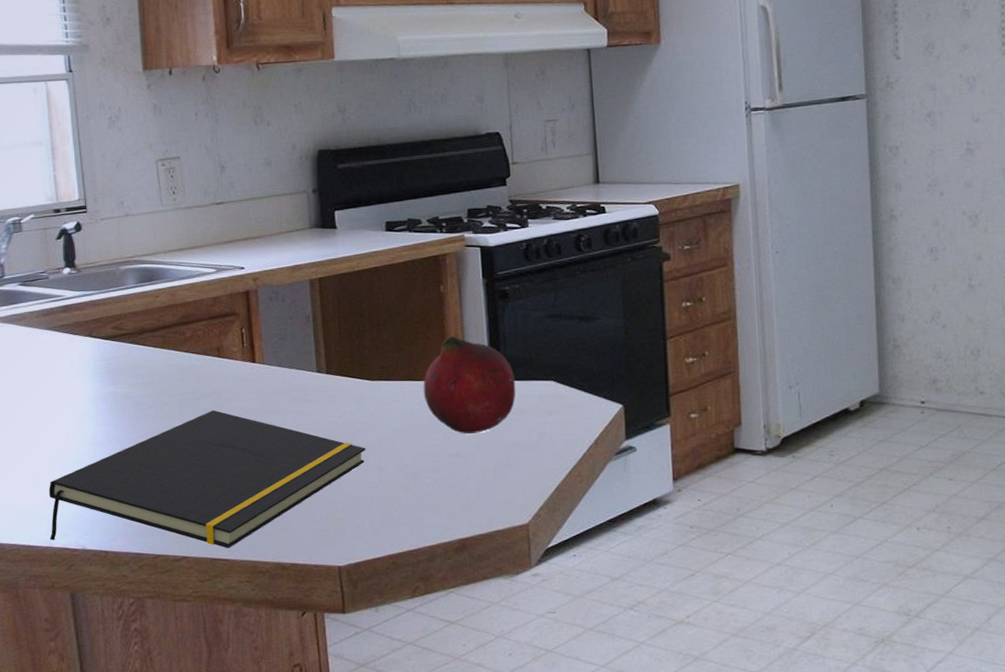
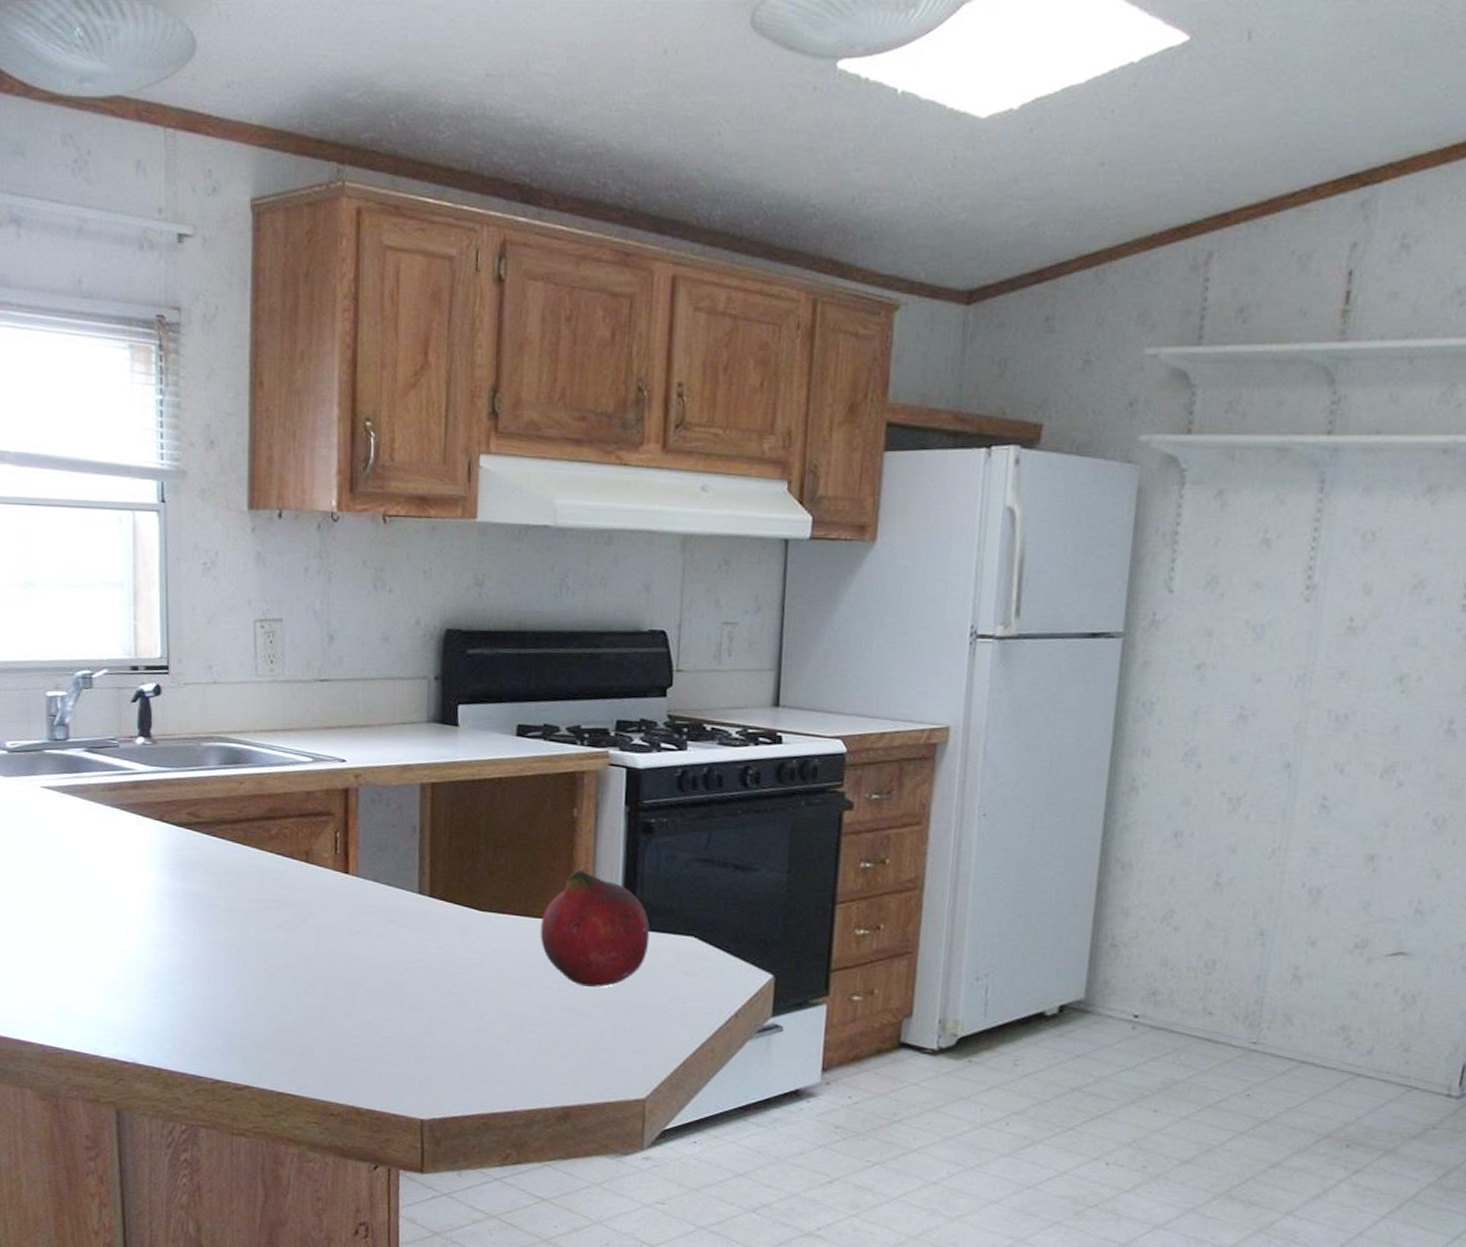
notepad: present [48,409,366,548] -> none [97,922,466,1083]

